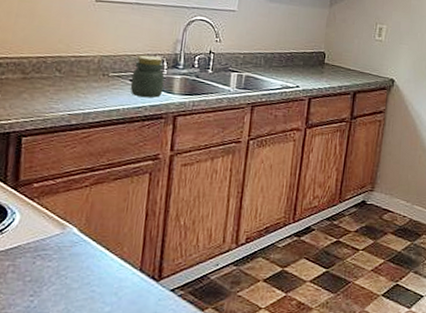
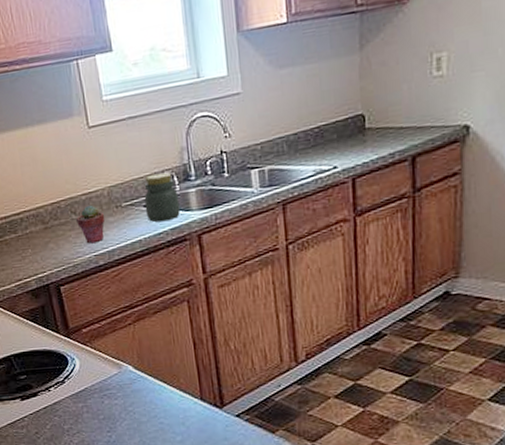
potted succulent: none [59,67,90,103] -> present [76,205,106,244]

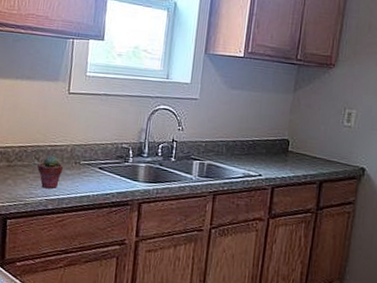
jar: present [144,172,180,222] -> none [99,144,130,185]

